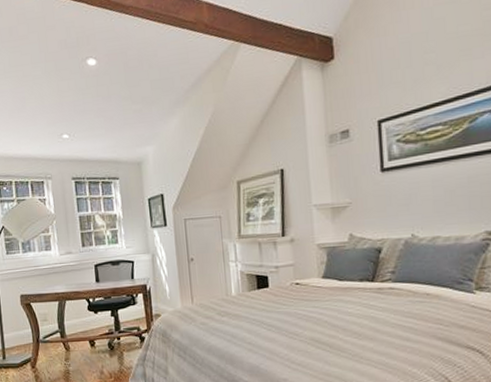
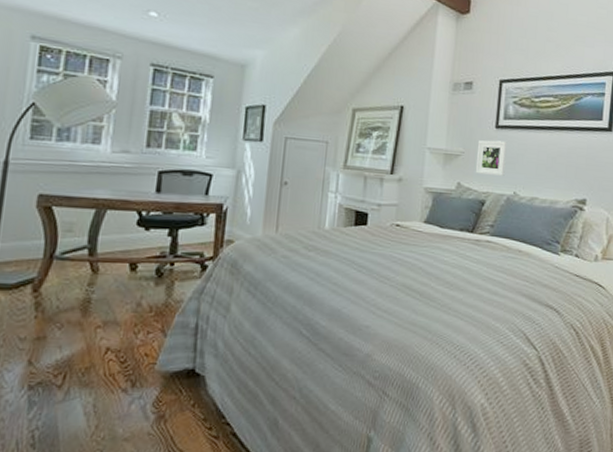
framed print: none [365,183,399,222] -> present [476,140,507,176]

